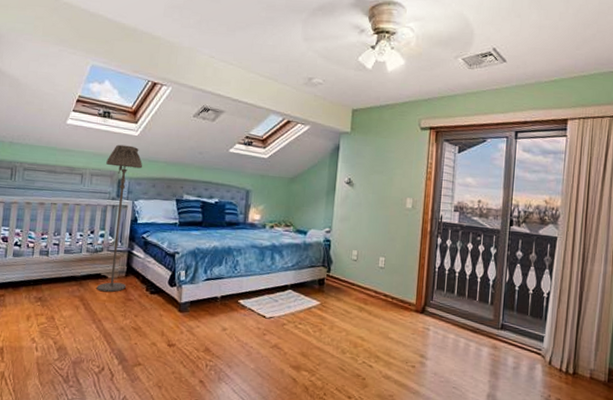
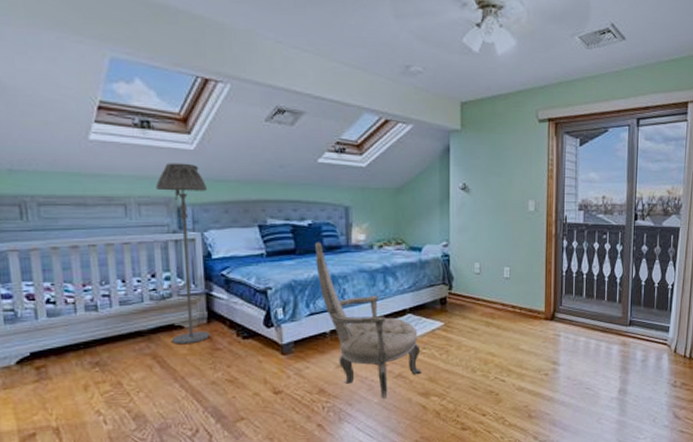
armchair: none [217,217,296,366] -> present [315,242,422,399]

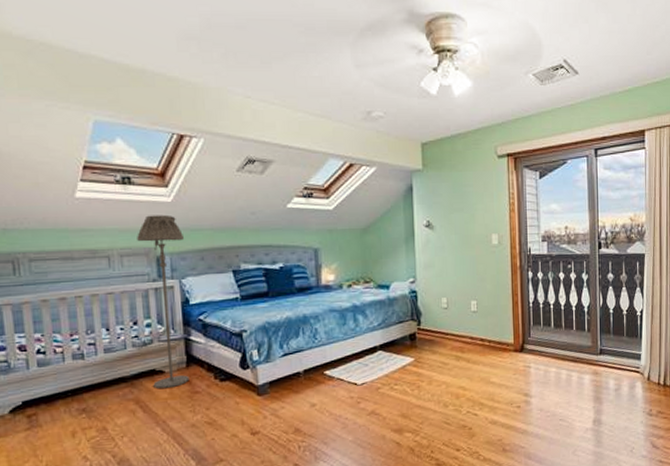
armchair: present [315,242,422,399] -> none [287,284,395,436]

